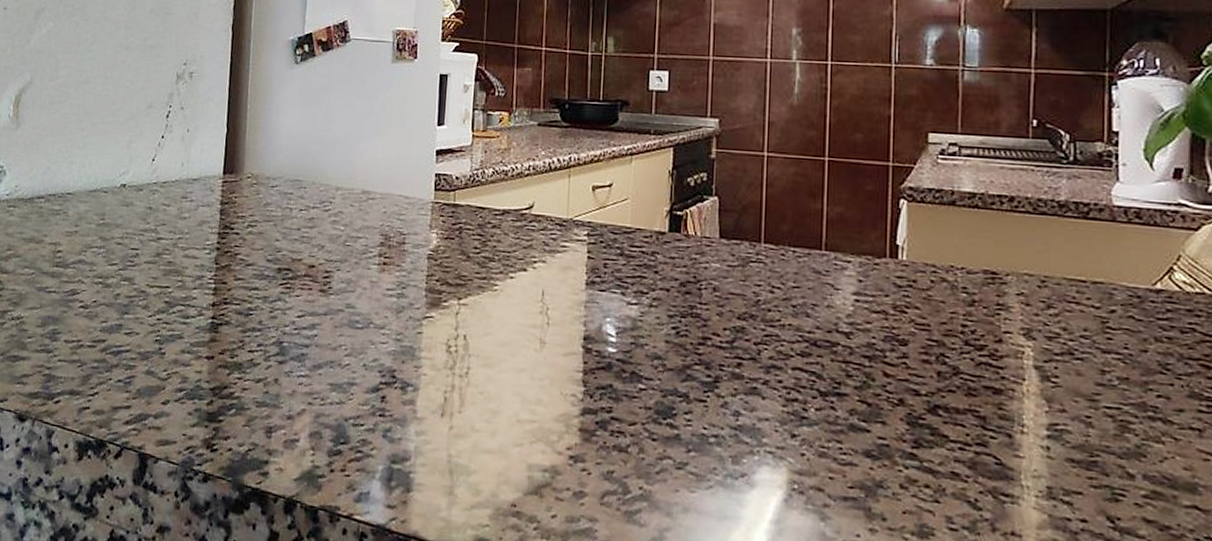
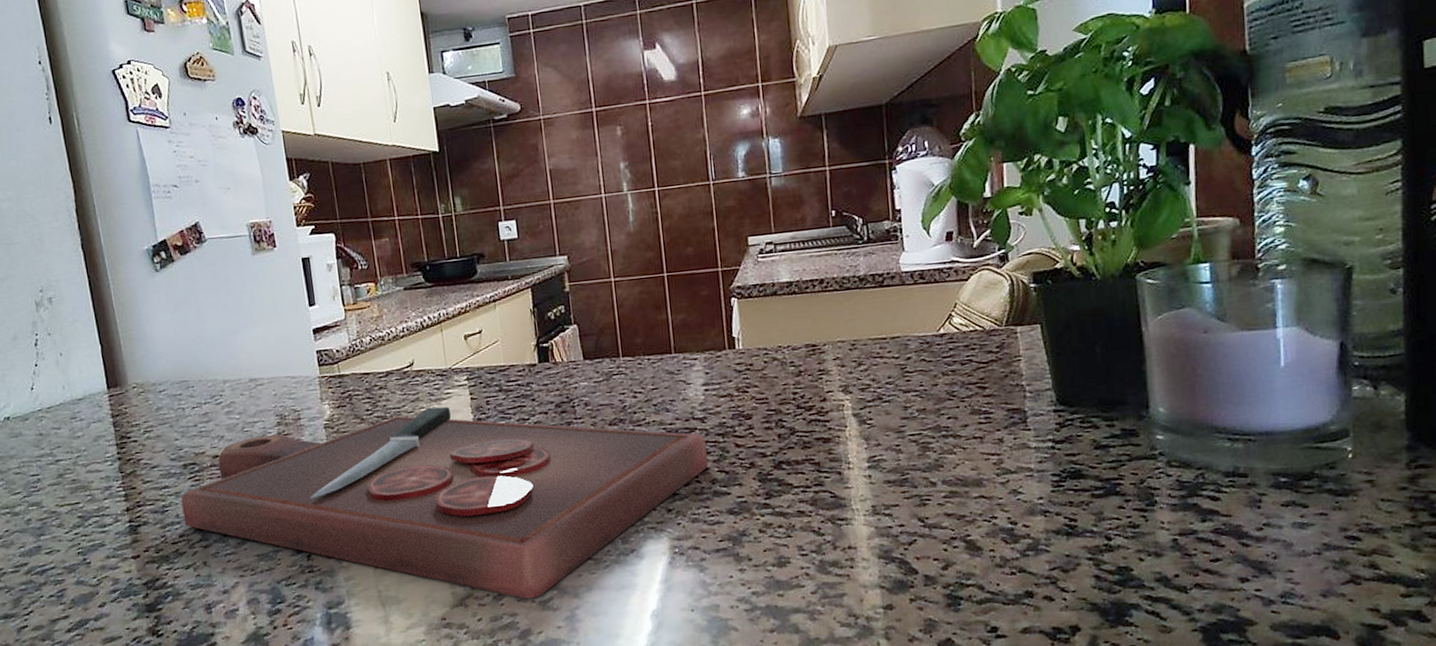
cutting board: none [265,253,848,506] -> present [181,406,708,599]

